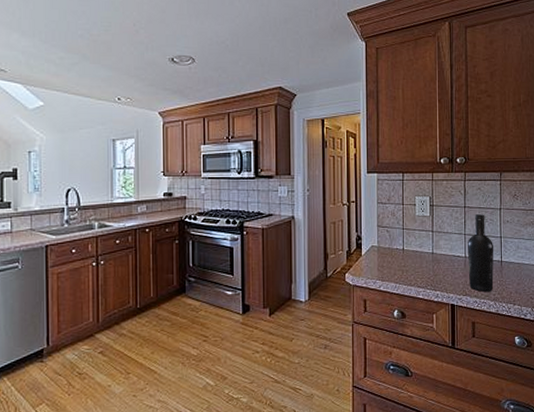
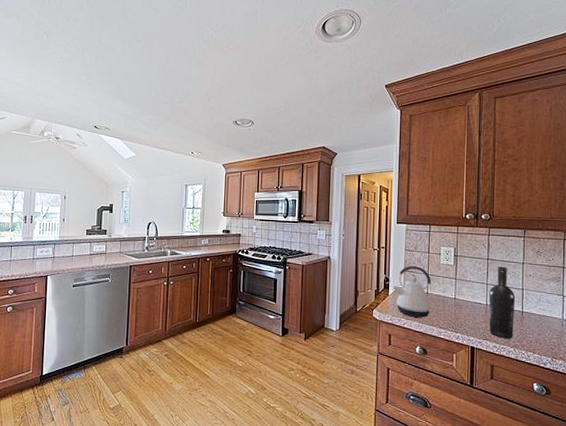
kettle: none [365,220,410,278] -> present [392,266,433,318]

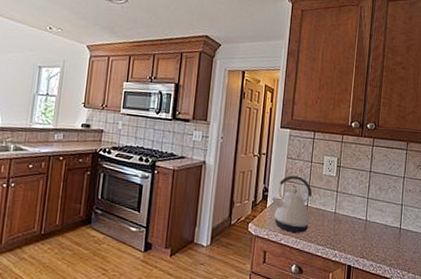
wine bottle: present [489,267,516,339] -> none [367,180,395,258]

